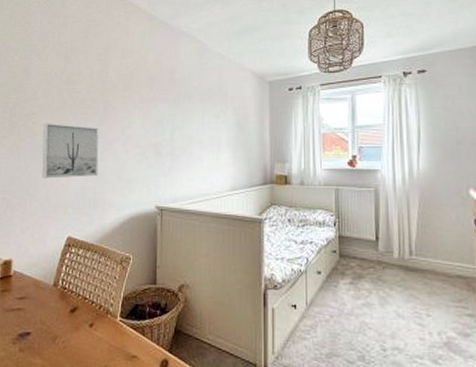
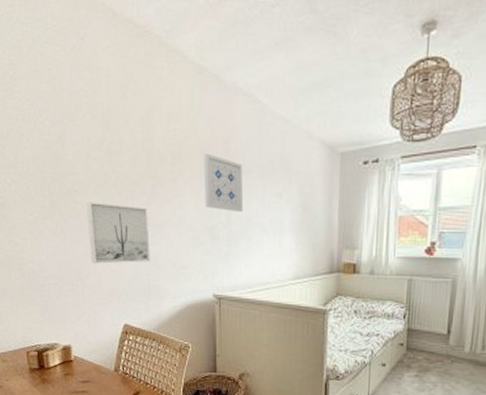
wall art: none [150,82,186,131] -> present [203,154,244,213]

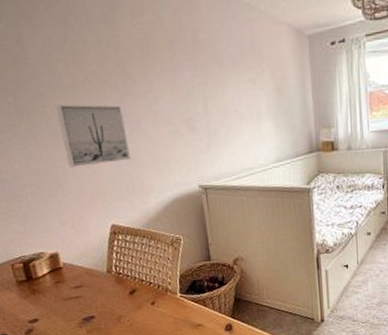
wall art: present [203,154,244,213] -> none [172,45,220,102]

